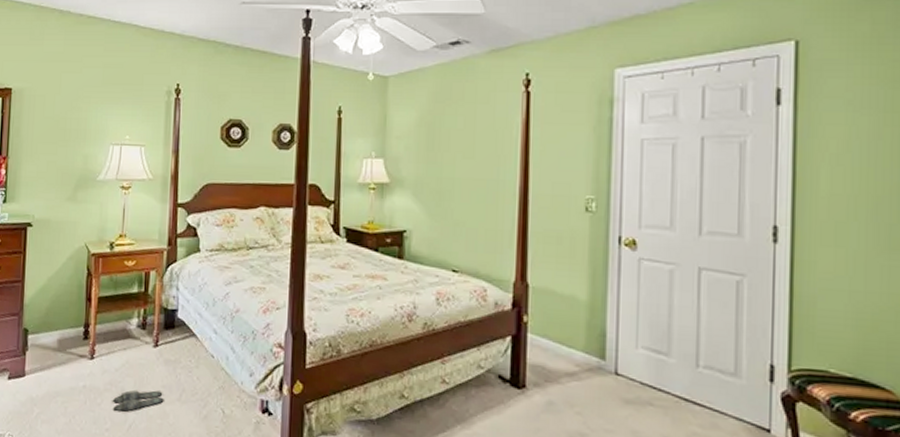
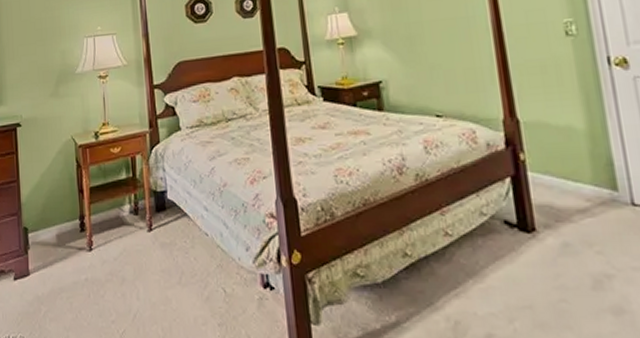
slippers: present [113,390,164,413] -> none [115,276,165,303]

